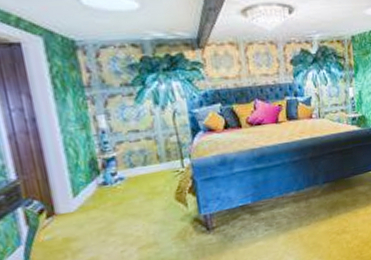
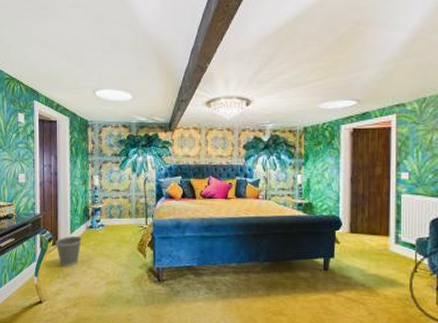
wastebasket: none [50,199,93,243] -> present [55,236,82,267]

